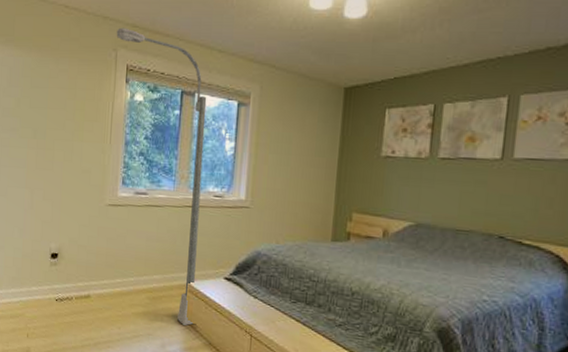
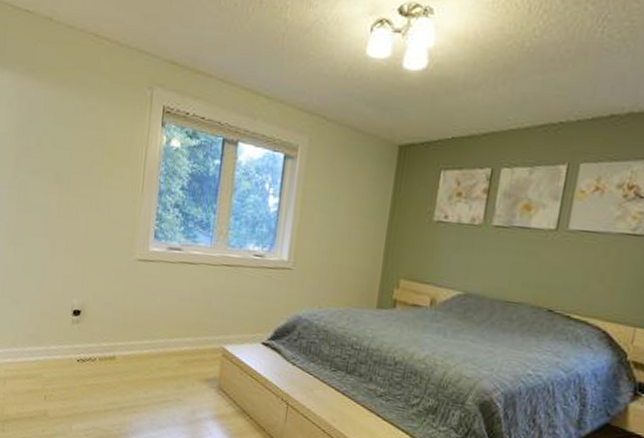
floor lamp: present [116,27,207,326] -> none [152,63,251,393]

